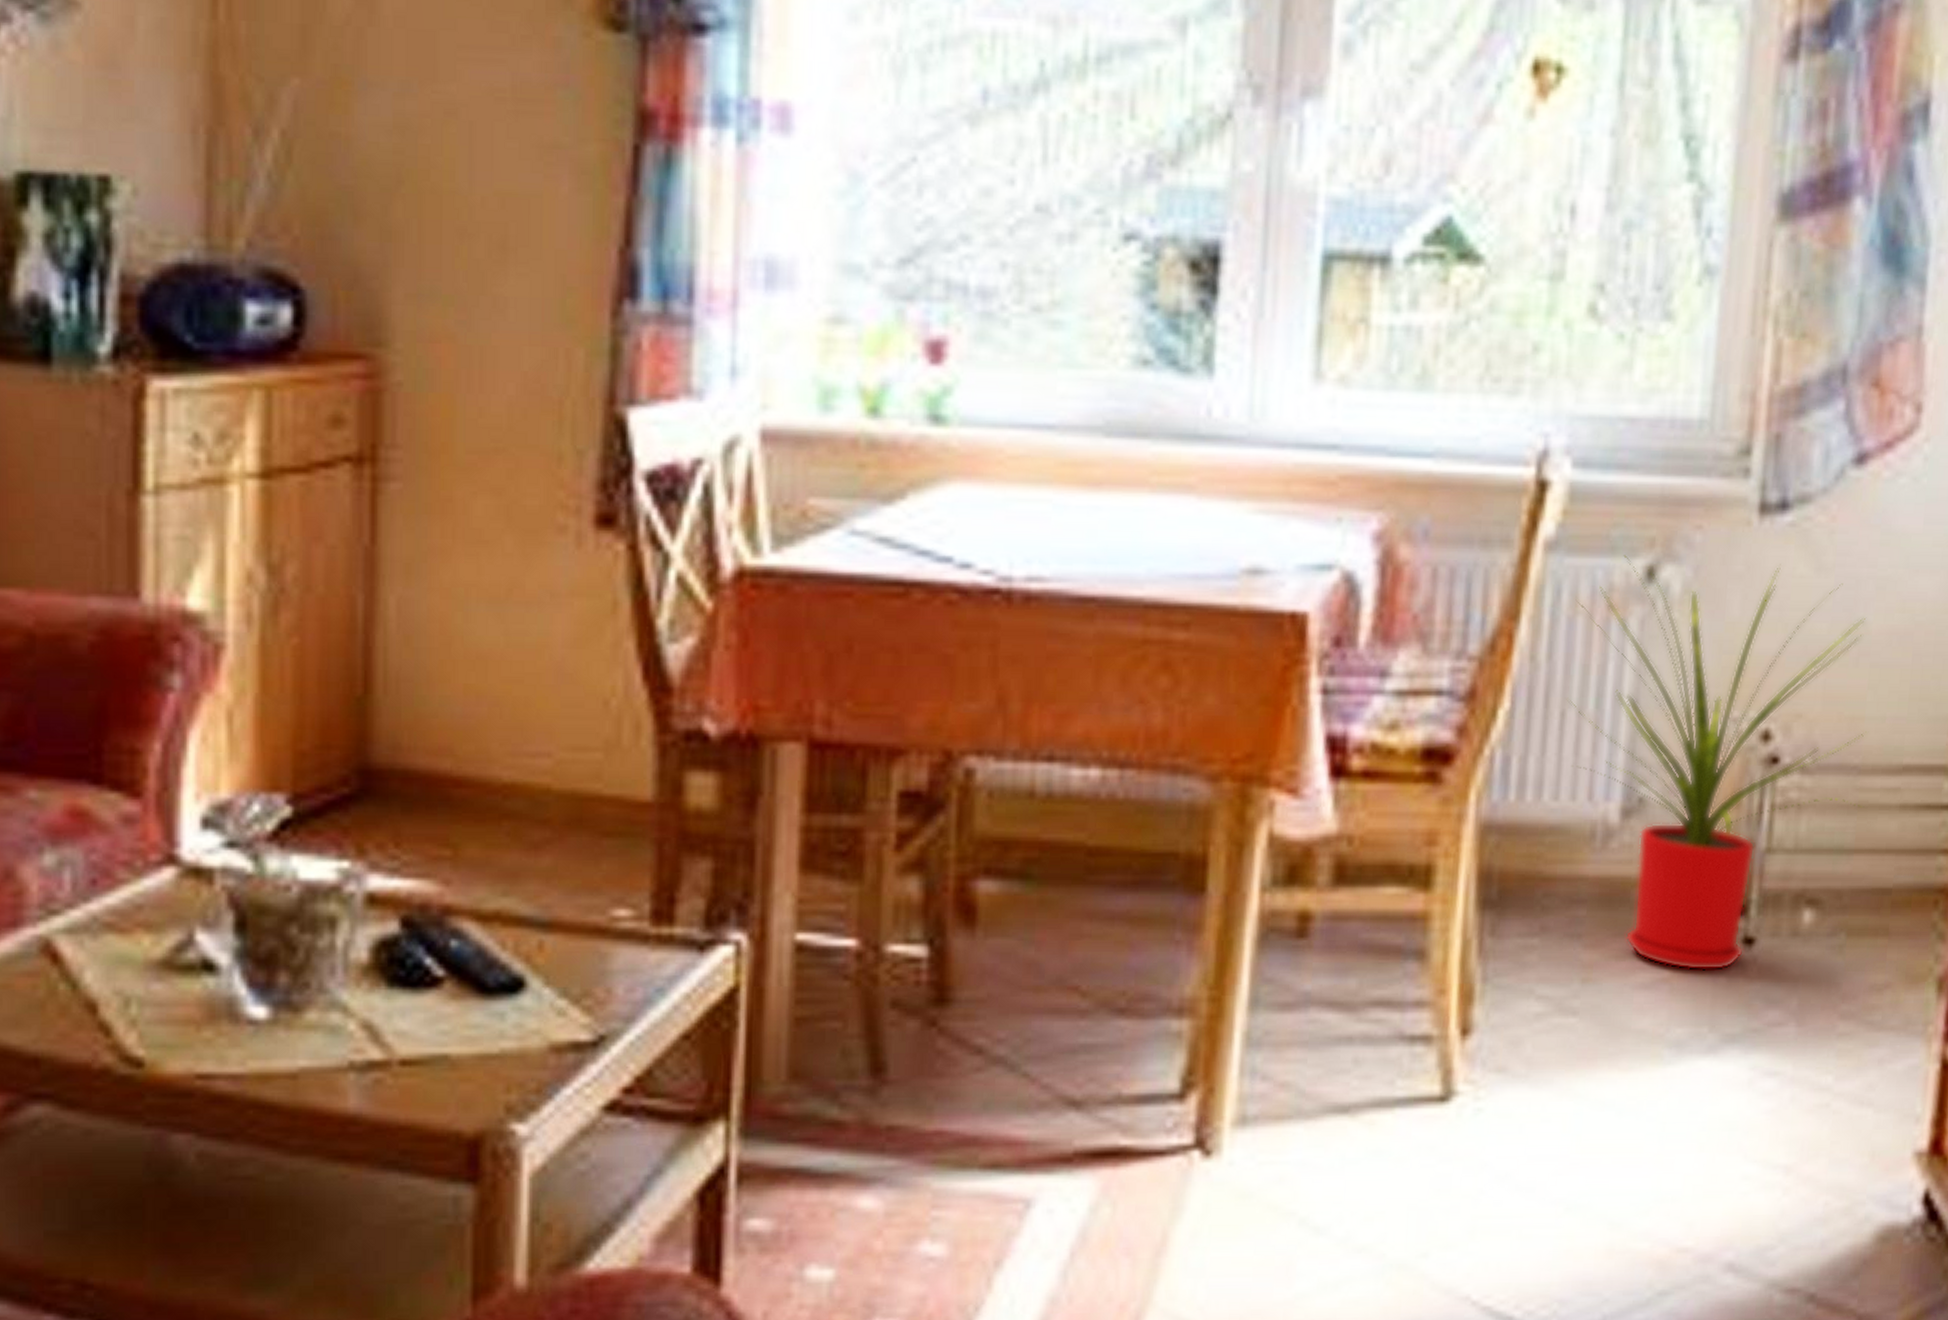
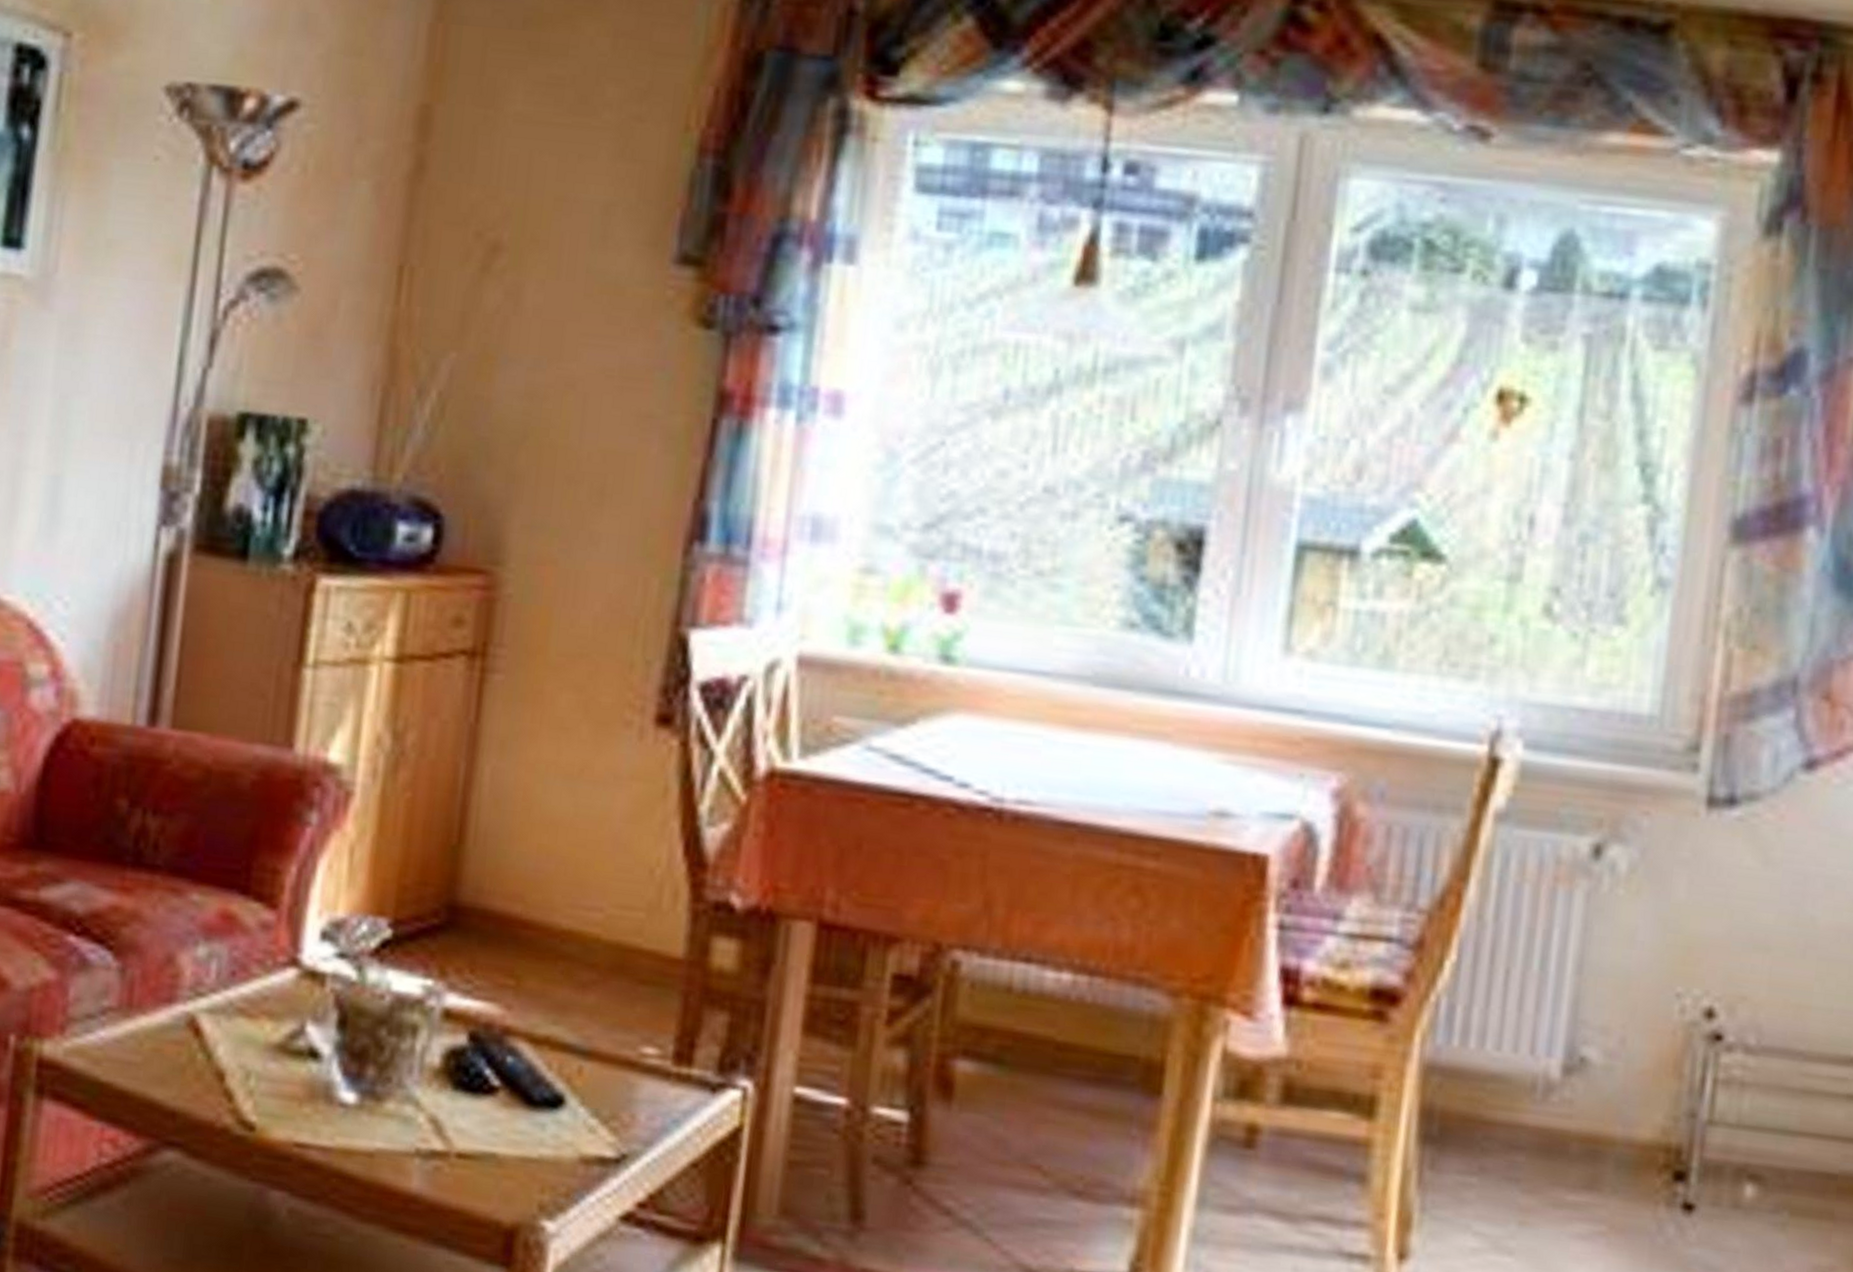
house plant: present [1566,555,1867,971] -> none [1511,832,1815,1232]

